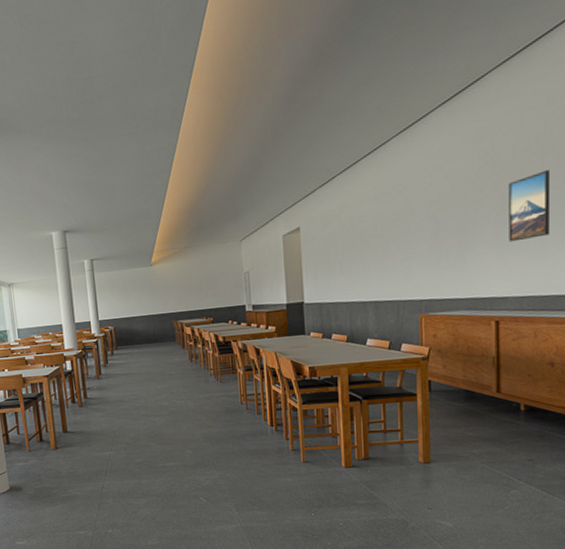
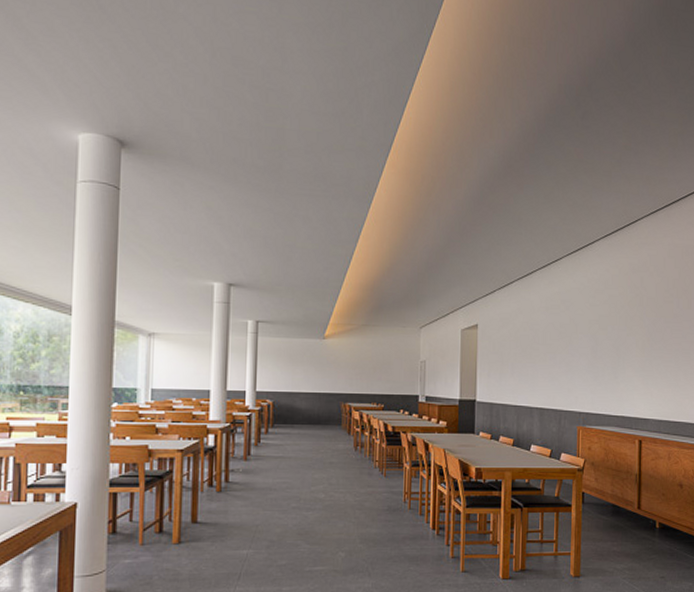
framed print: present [509,170,549,242] -> none [651,311,682,370]

